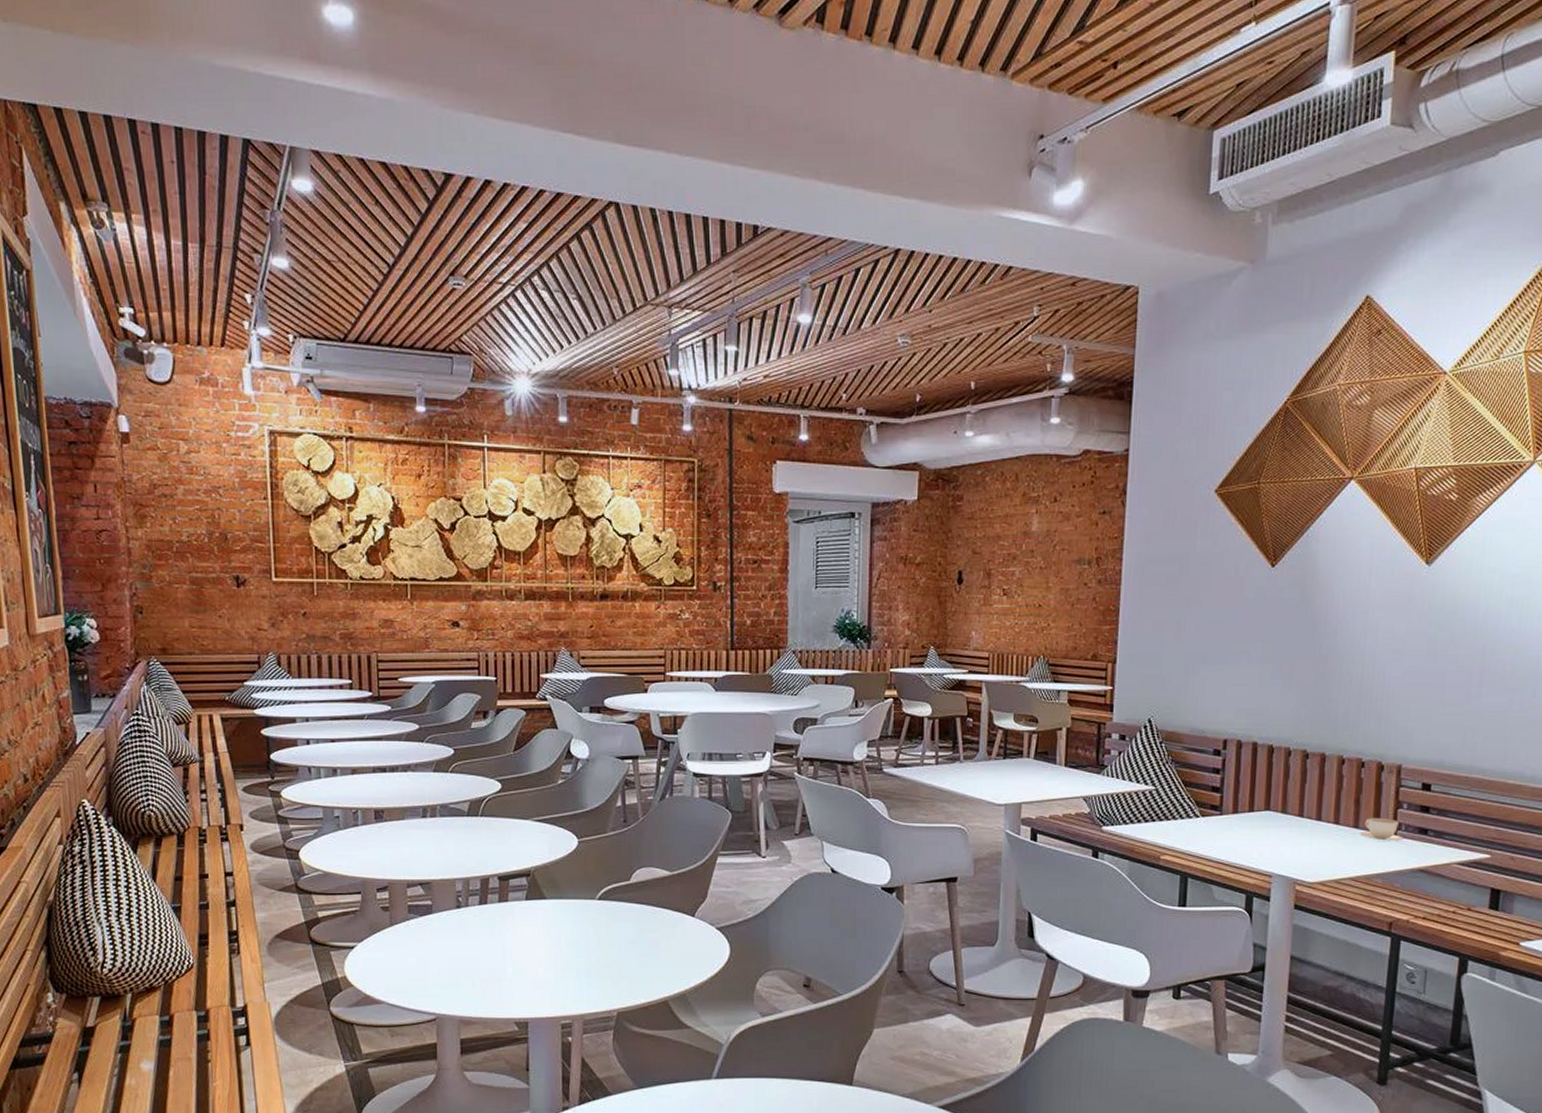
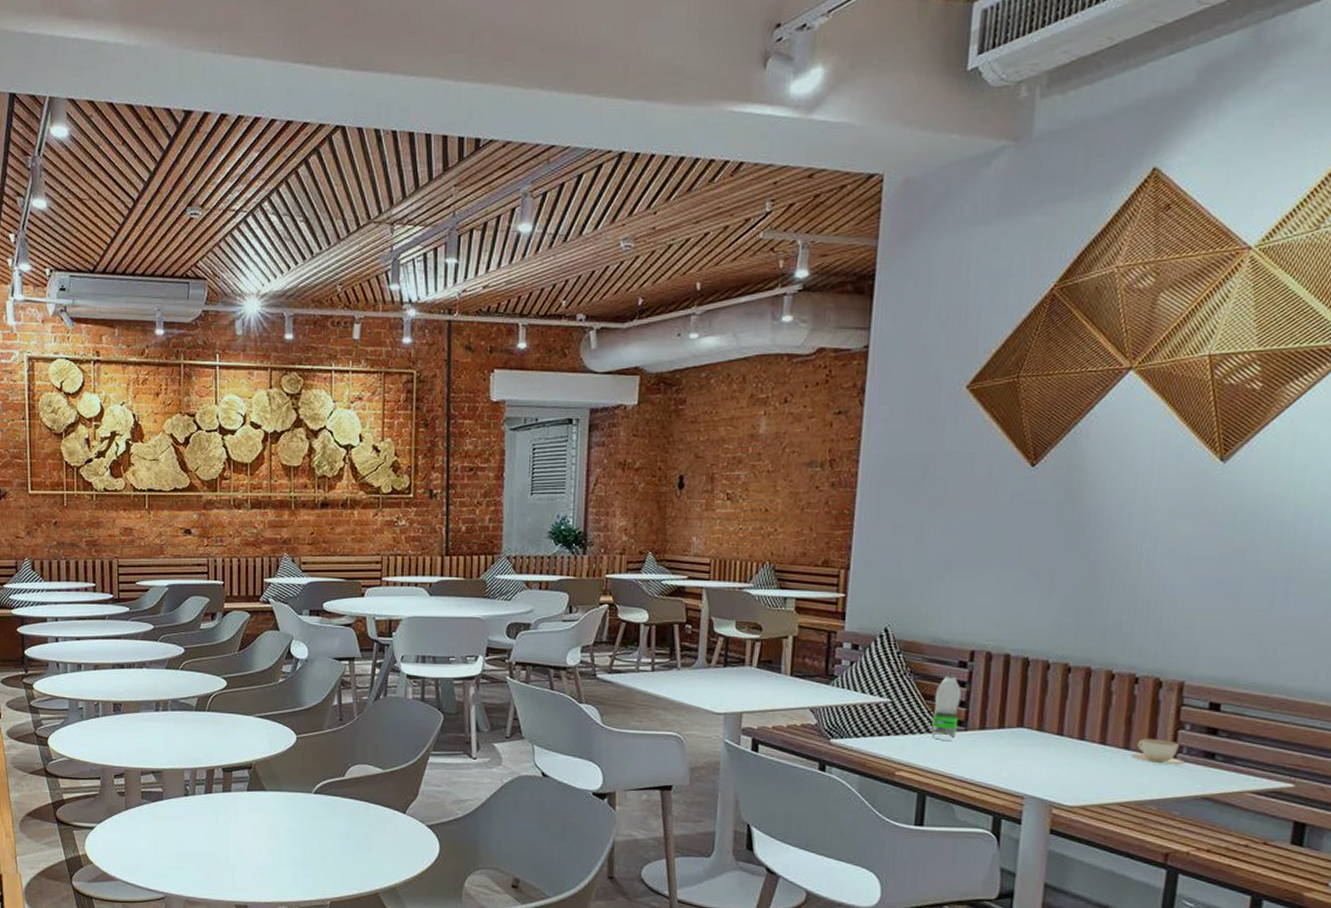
bottle: none [1191,759,1217,824] -> present [931,671,962,740]

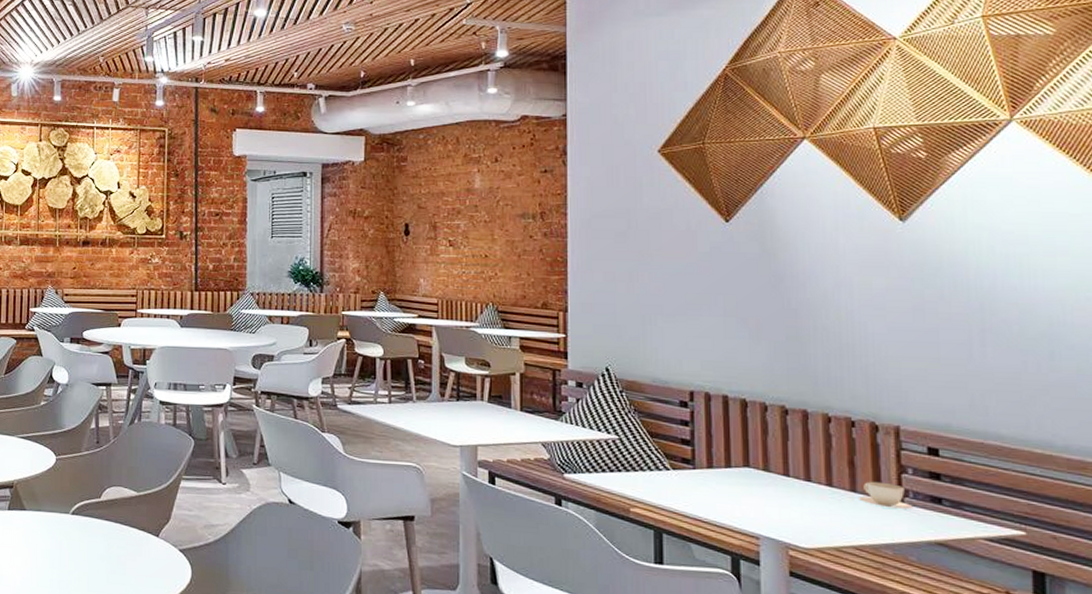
bottle: present [931,671,962,740] -> none [660,410,686,478]

